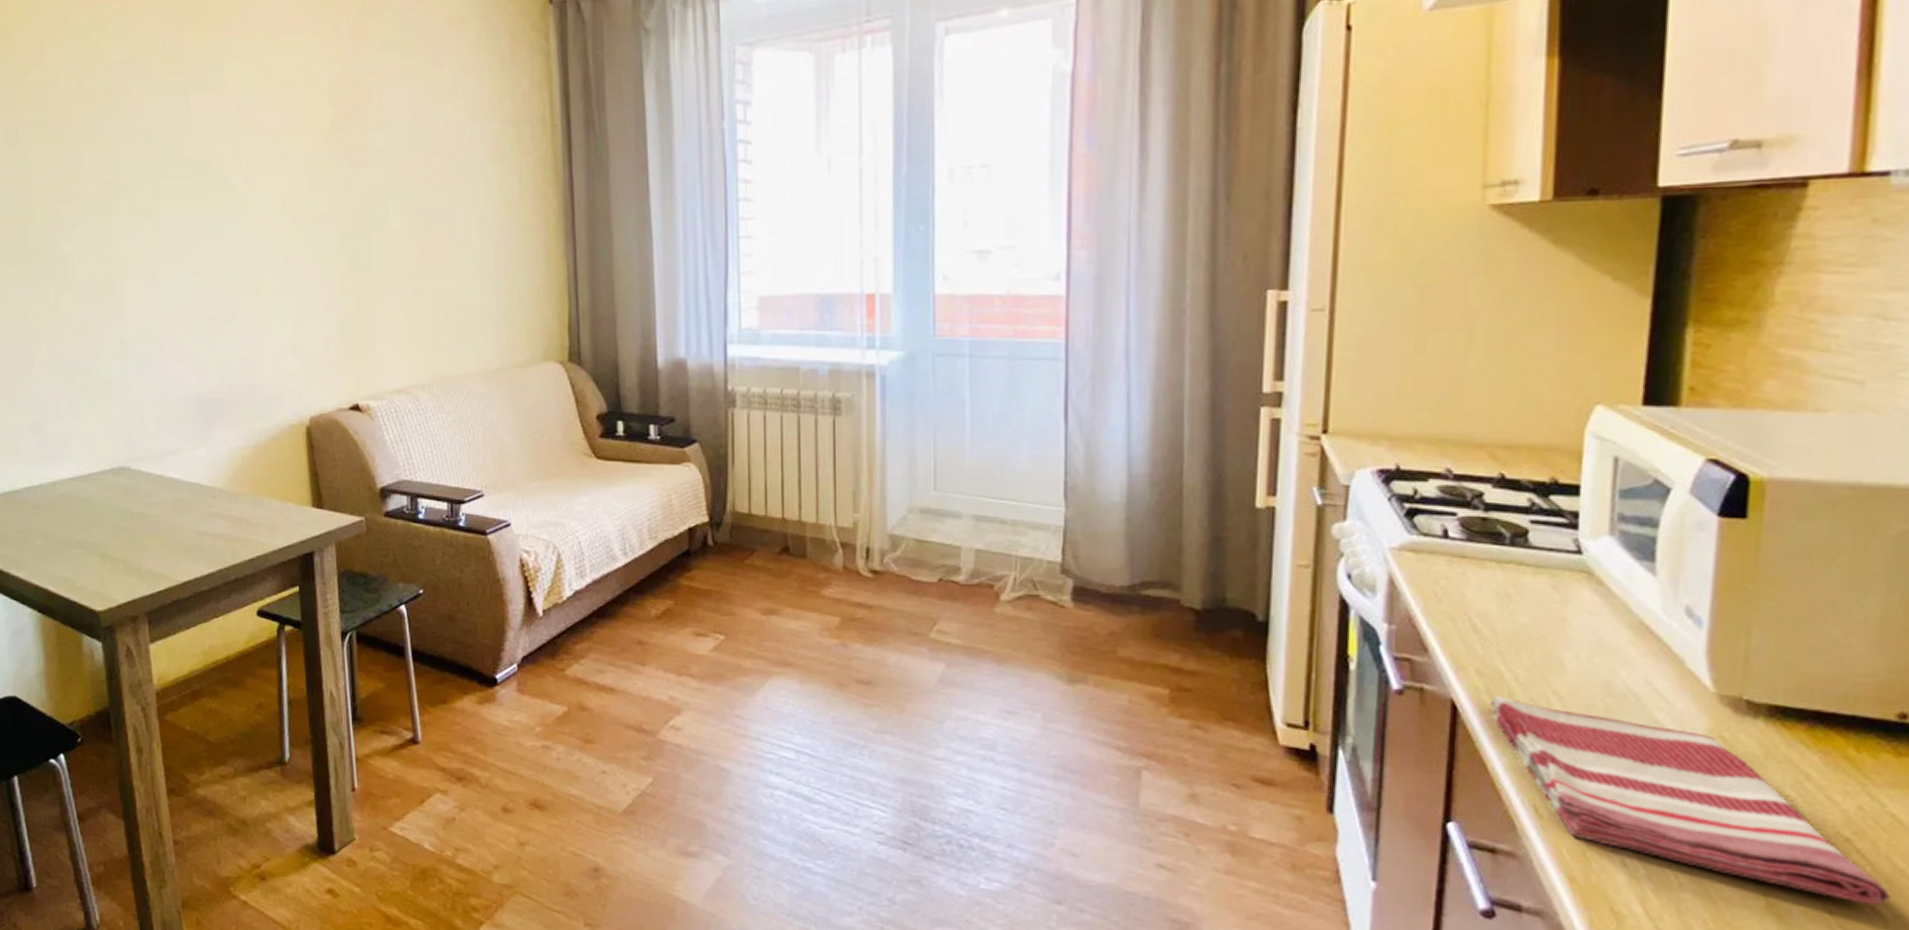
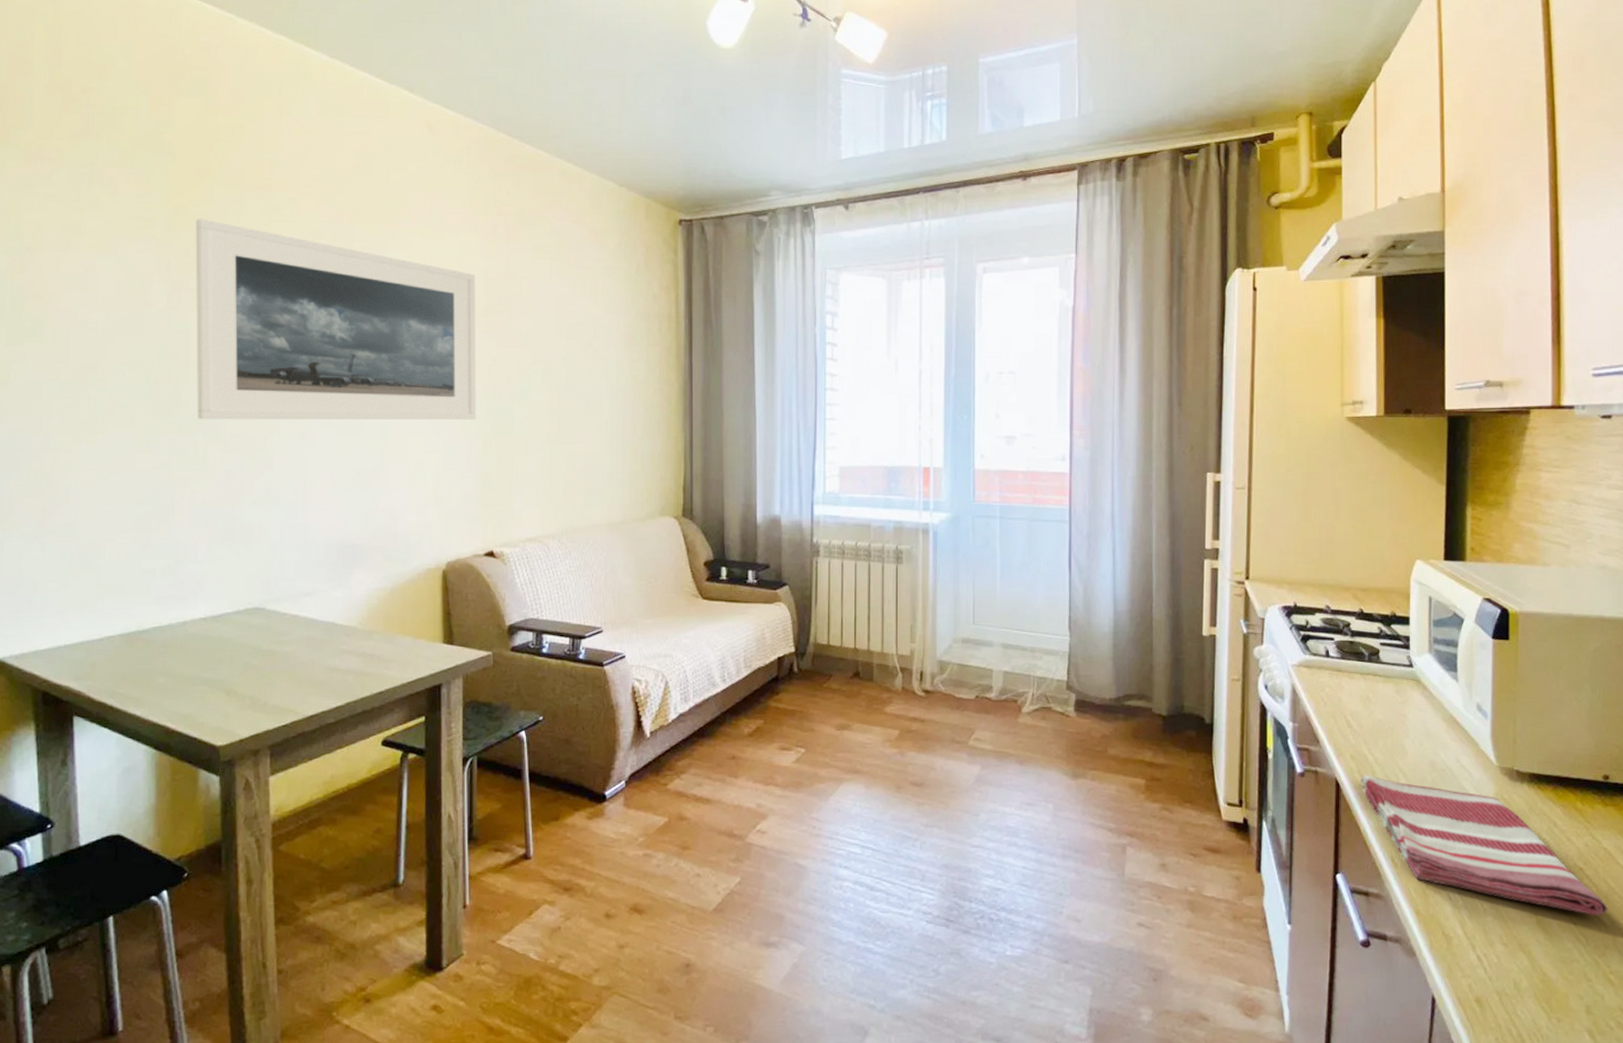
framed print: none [24,41,331,266] -> present [195,219,477,420]

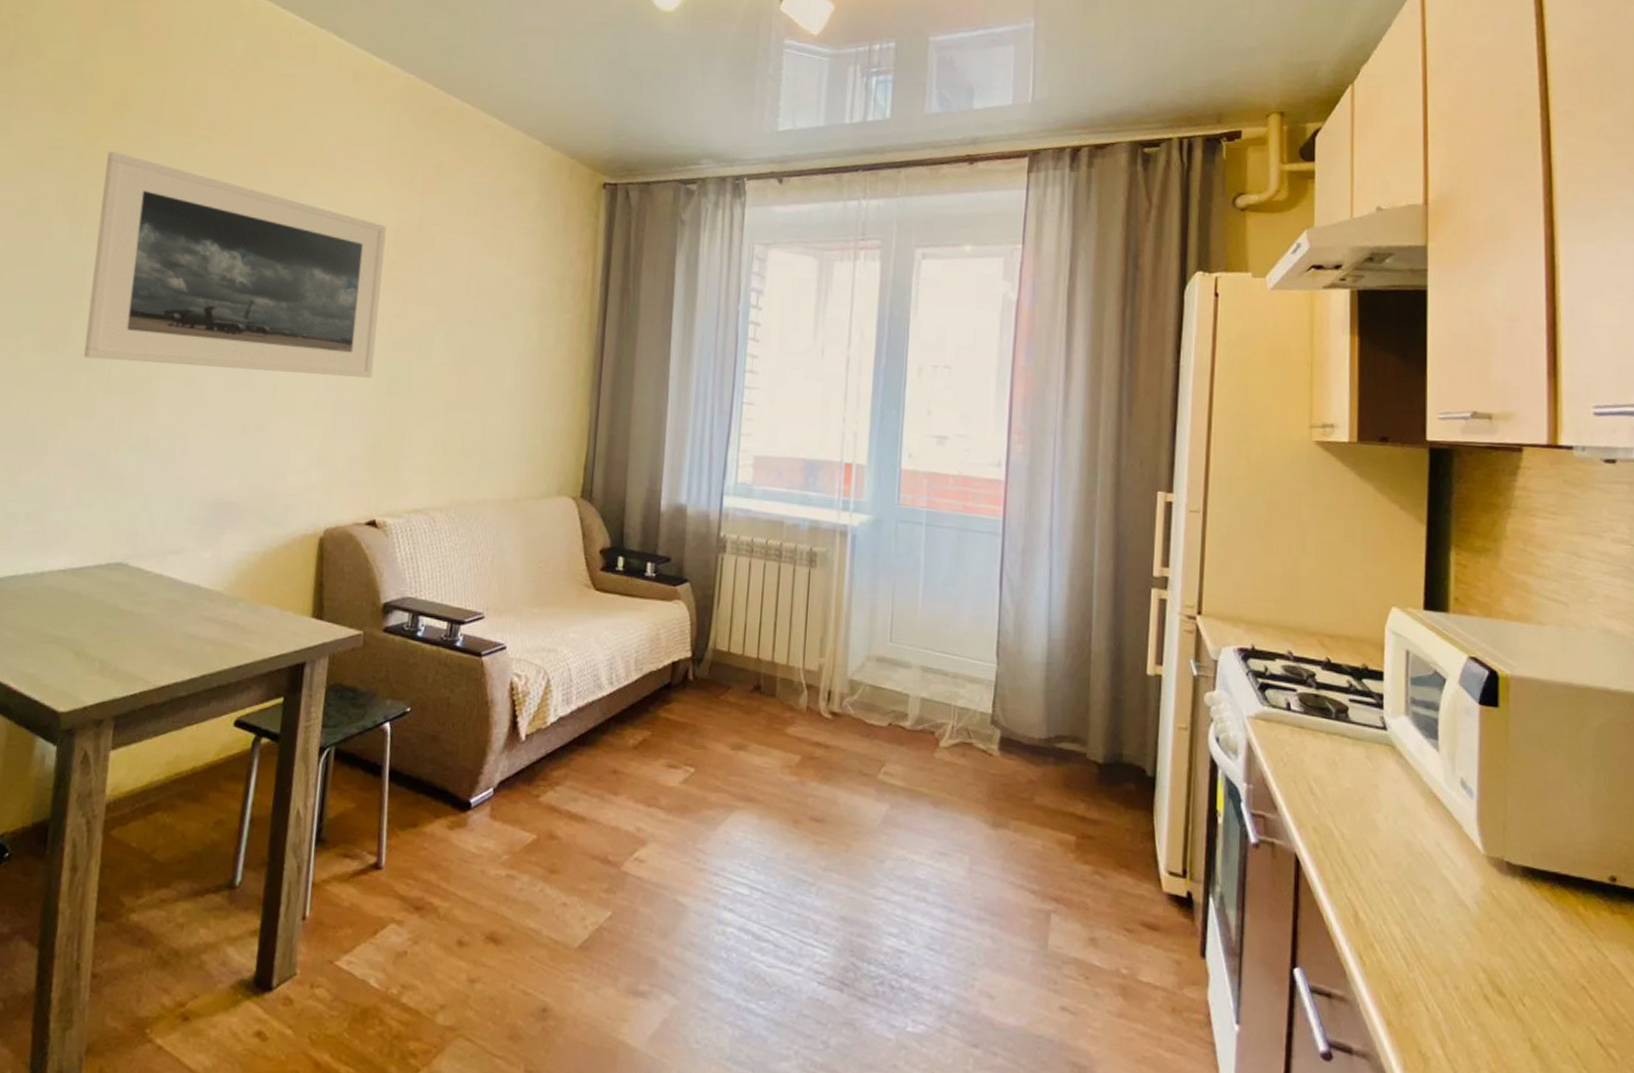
dish towel: present [1360,774,1608,916] -> none [1323,851,1617,1048]

